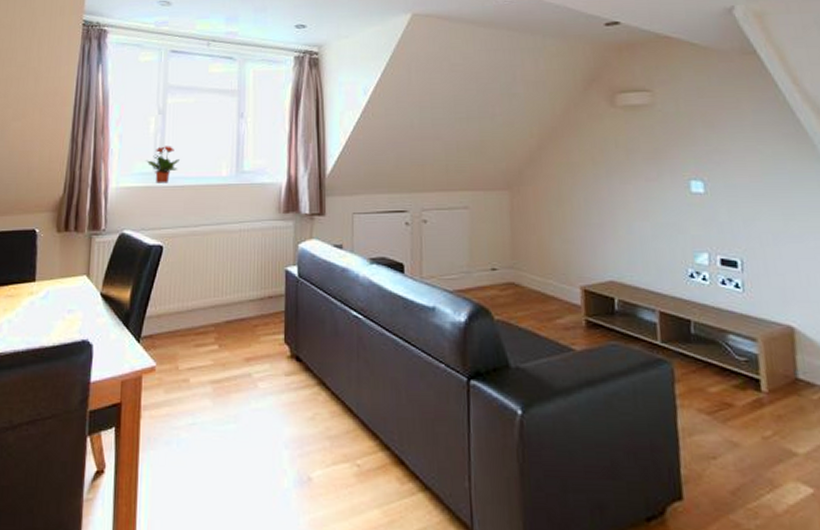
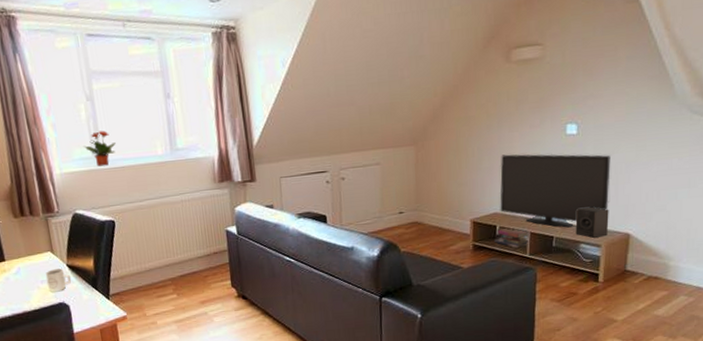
mug: none [73,297,102,326] -> present [45,268,72,293]
television: none [613,210,758,310] -> present [500,154,610,228]
books: none [613,301,660,332] -> present [494,227,529,249]
studio monitor: none [717,285,764,328] -> present [575,206,609,238]

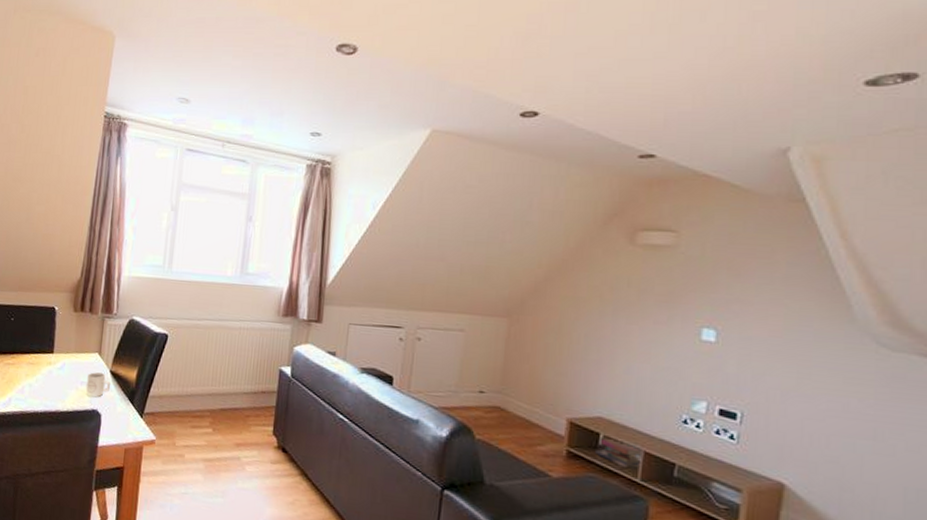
potted plant: present [84,130,116,167] -> none [157,241,188,277]
television: present [500,154,610,228] -> none [606,349,760,457]
studio monitor: present [575,206,609,238] -> none [706,435,755,480]

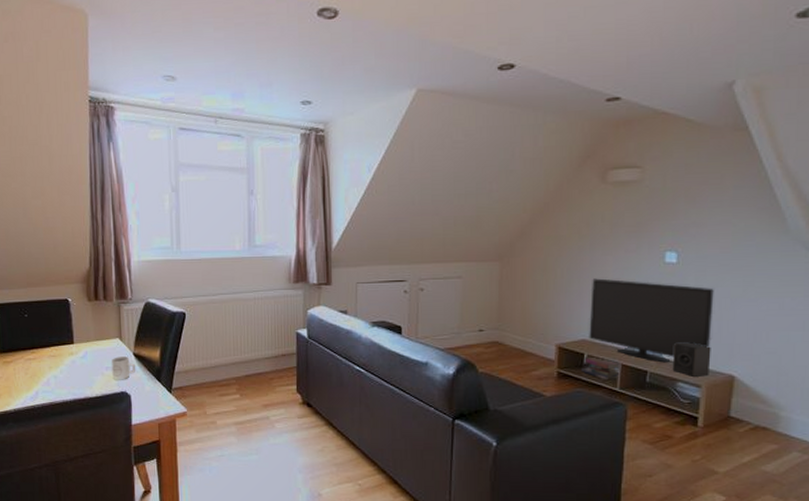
television: none [606,349,760,457] -> present [589,278,714,363]
studio monitor: none [706,435,755,480] -> present [672,342,711,377]

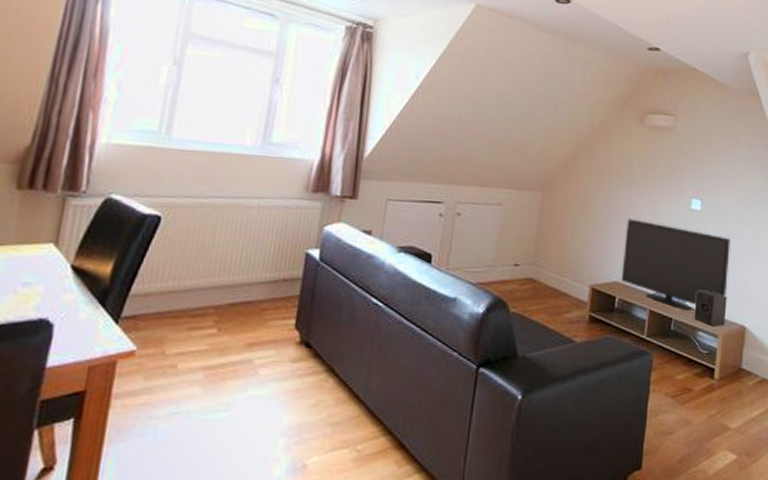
mug: present [111,357,136,380] -> none [29,269,71,303]
books: present [581,356,620,381] -> none [612,300,648,327]

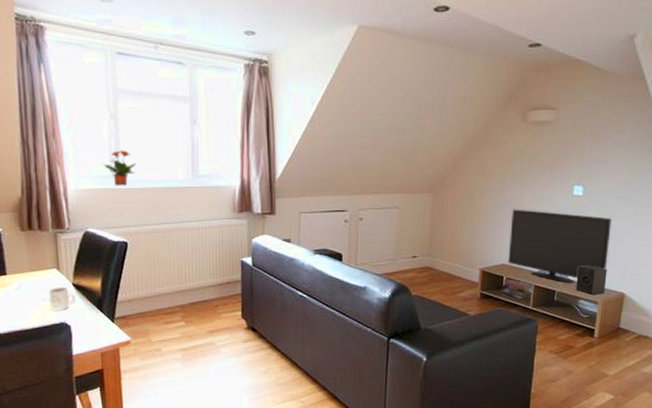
mug: none [29,269,71,303] -> present [48,287,76,311]
potted plant: none [150,102,194,146] -> present [103,150,136,186]
books: none [612,300,648,327] -> present [501,279,533,300]

